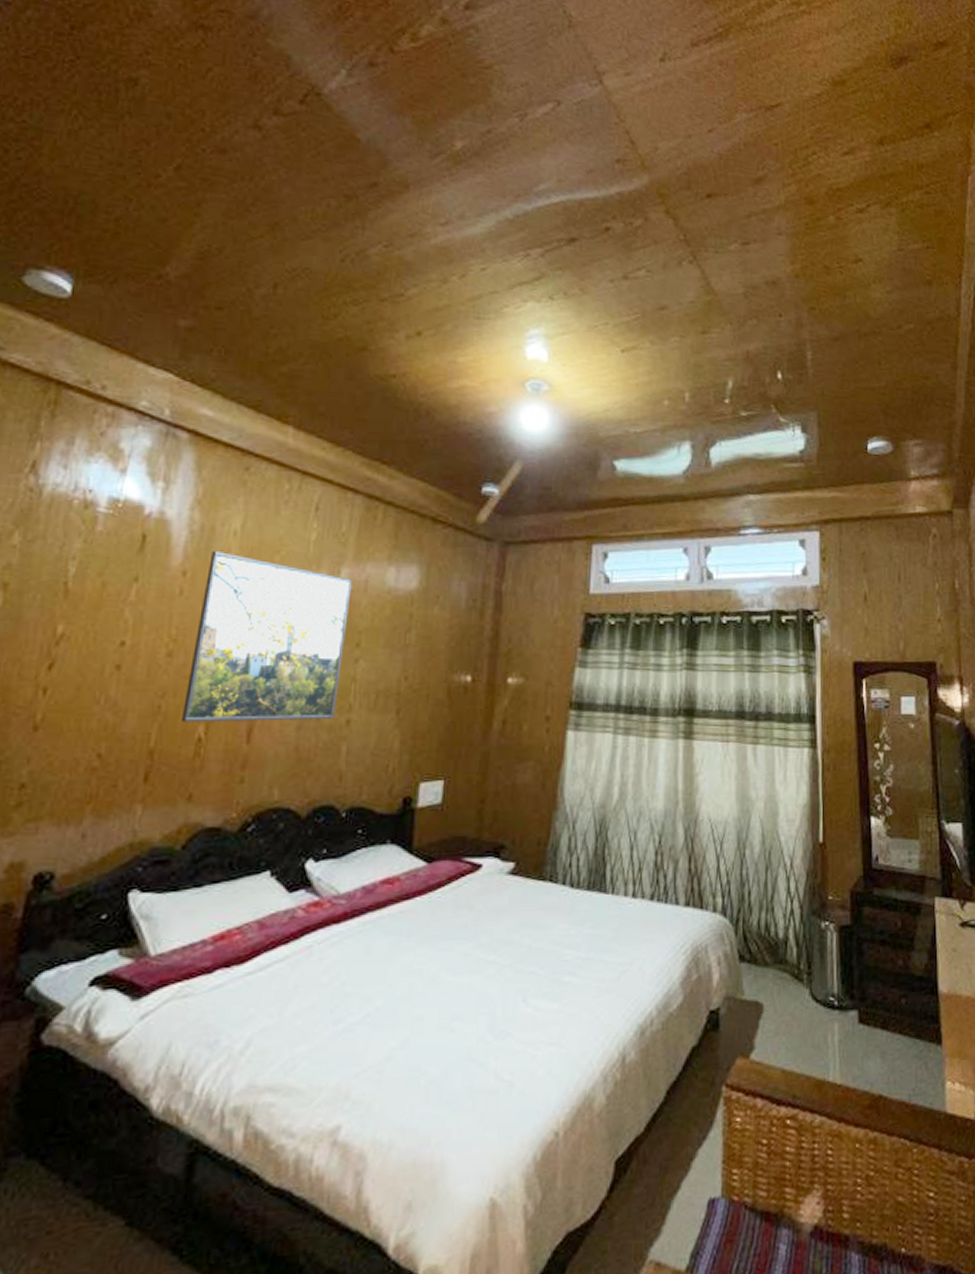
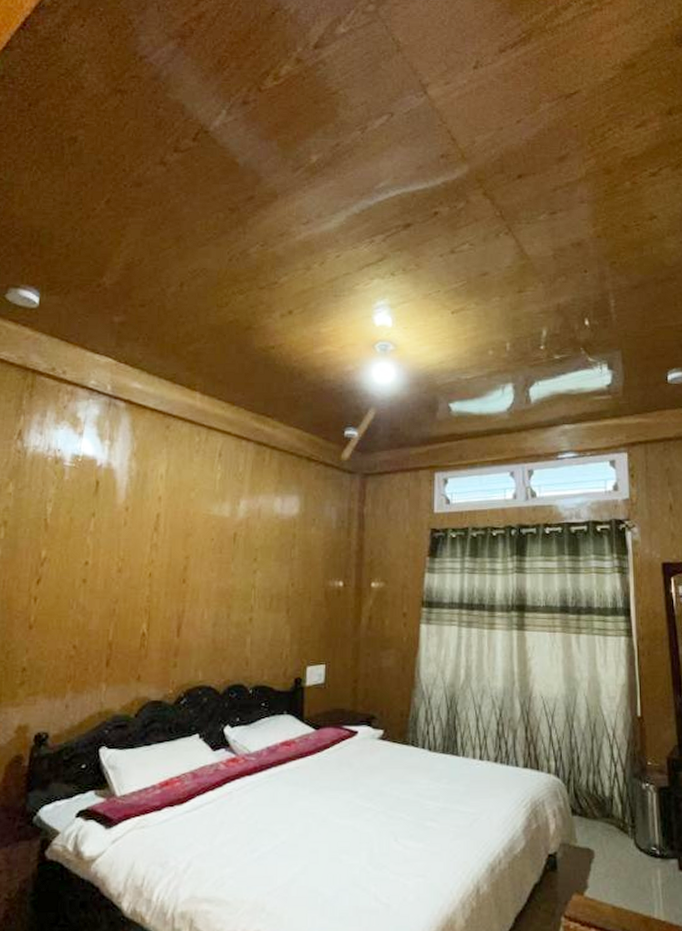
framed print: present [180,551,352,723] -> none [129,491,249,622]

